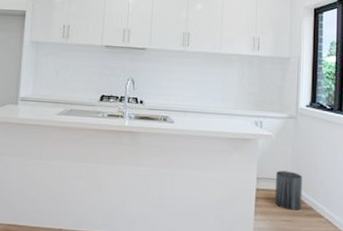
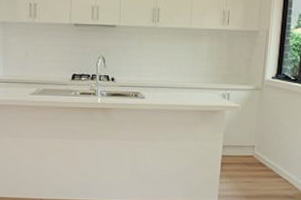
trash can: present [274,170,303,210] -> none [238,138,265,173]

